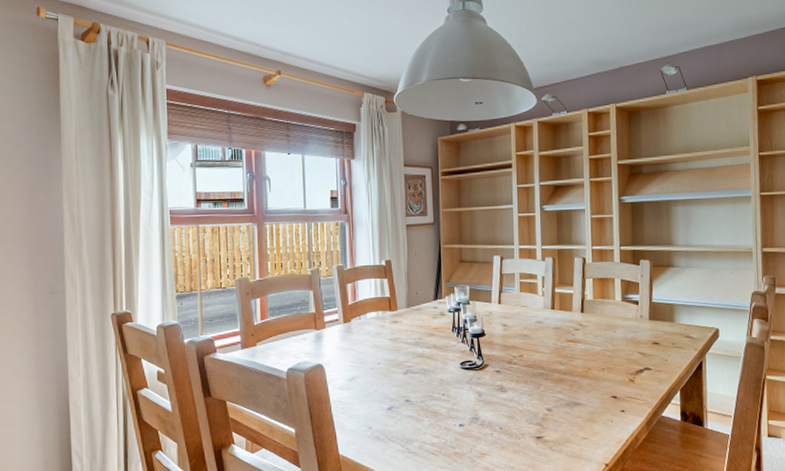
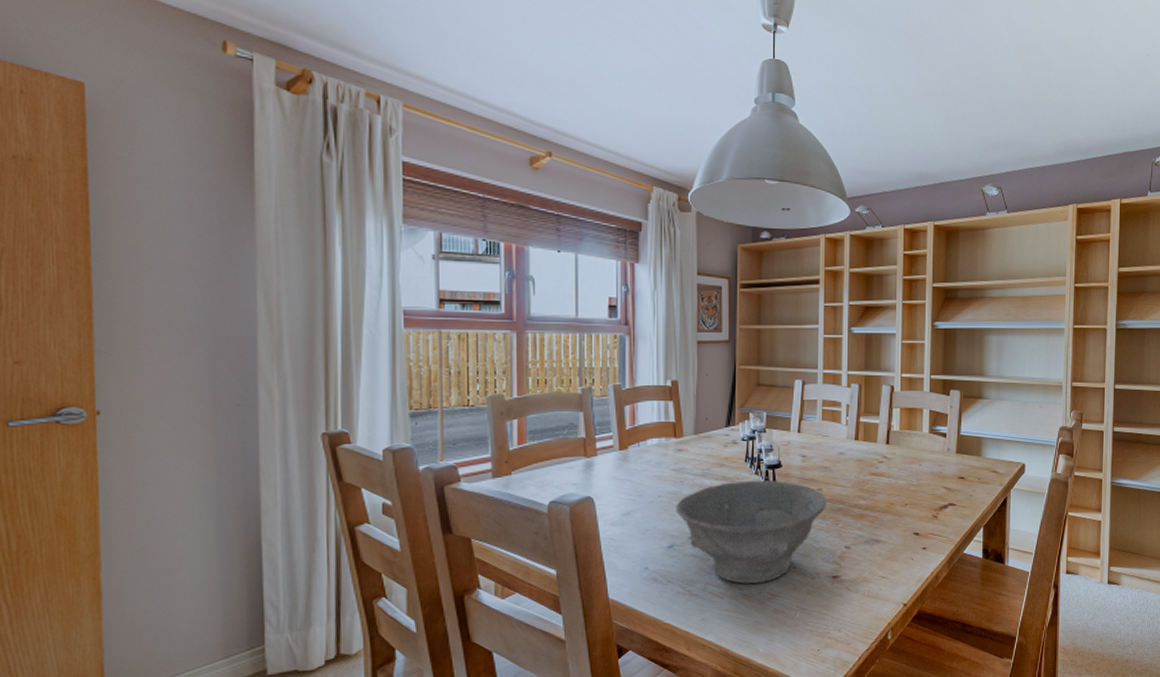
bowl: none [392,347,528,443] -> present [675,479,826,584]

